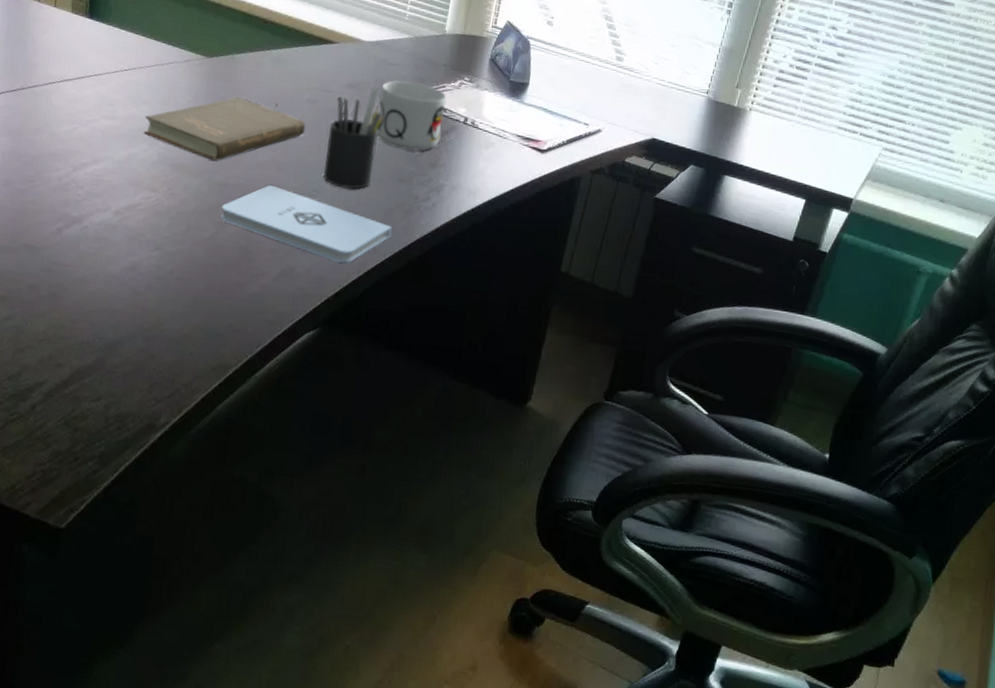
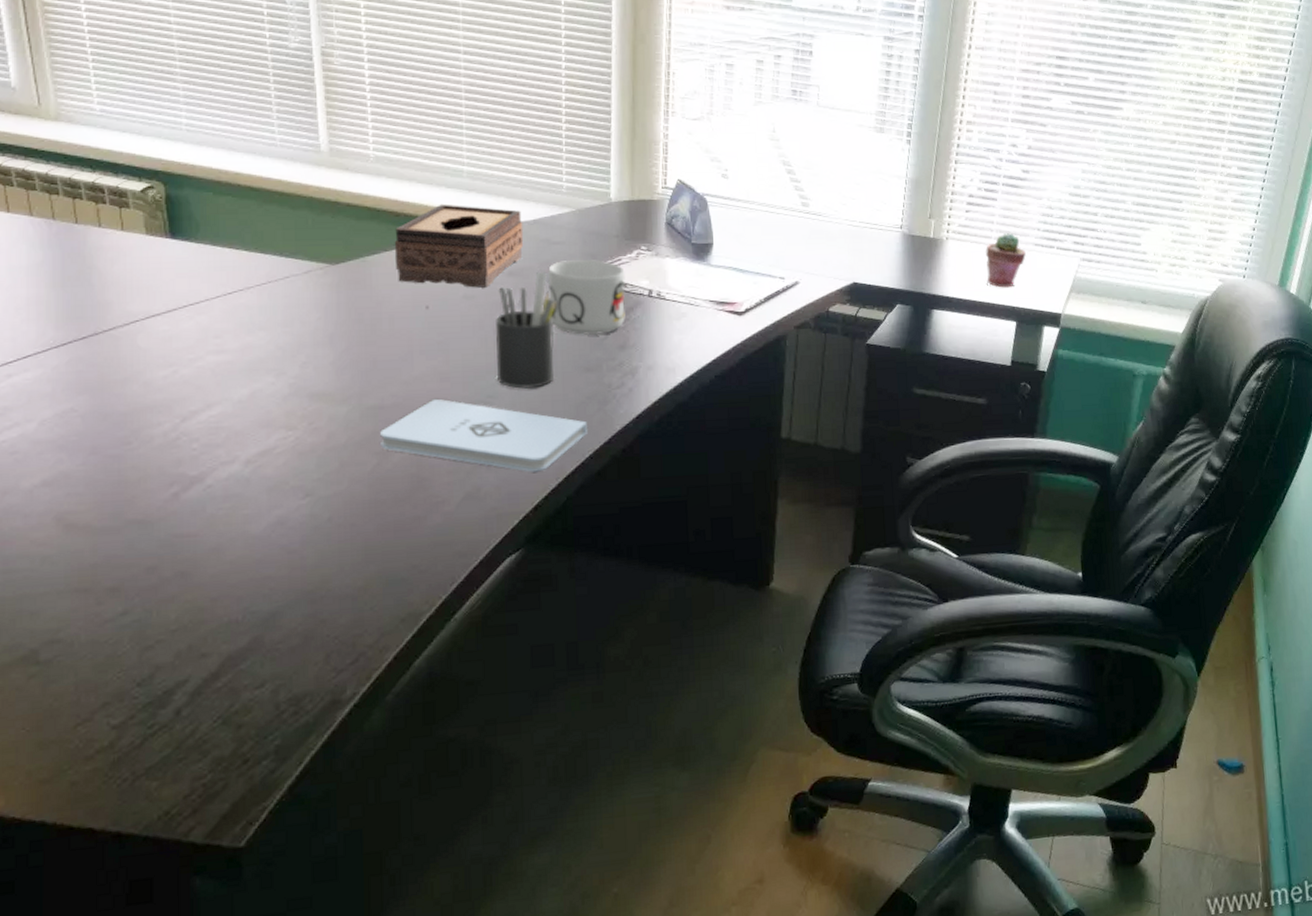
book: present [143,97,306,161] -> none [264,305,467,382]
tissue box: none [257,17,367,95] -> present [394,204,524,288]
potted succulent: none [783,112,827,166] -> present [985,233,1026,288]

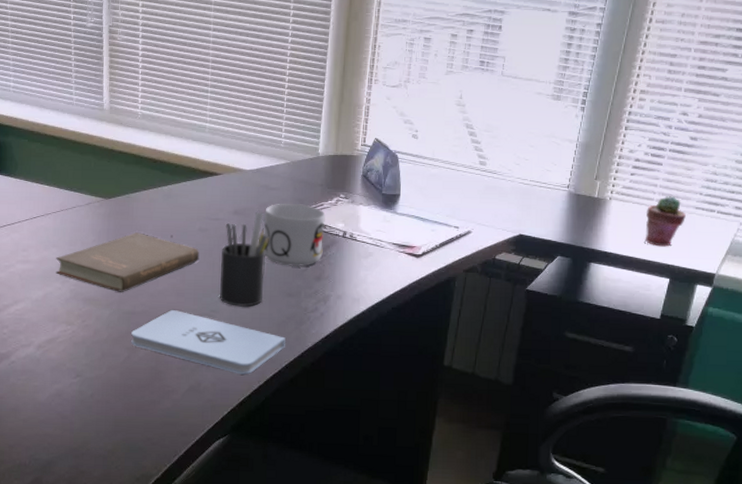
book: none [264,305,467,382] -> present [55,232,200,292]
tissue box: present [394,204,524,288] -> none [151,153,248,223]

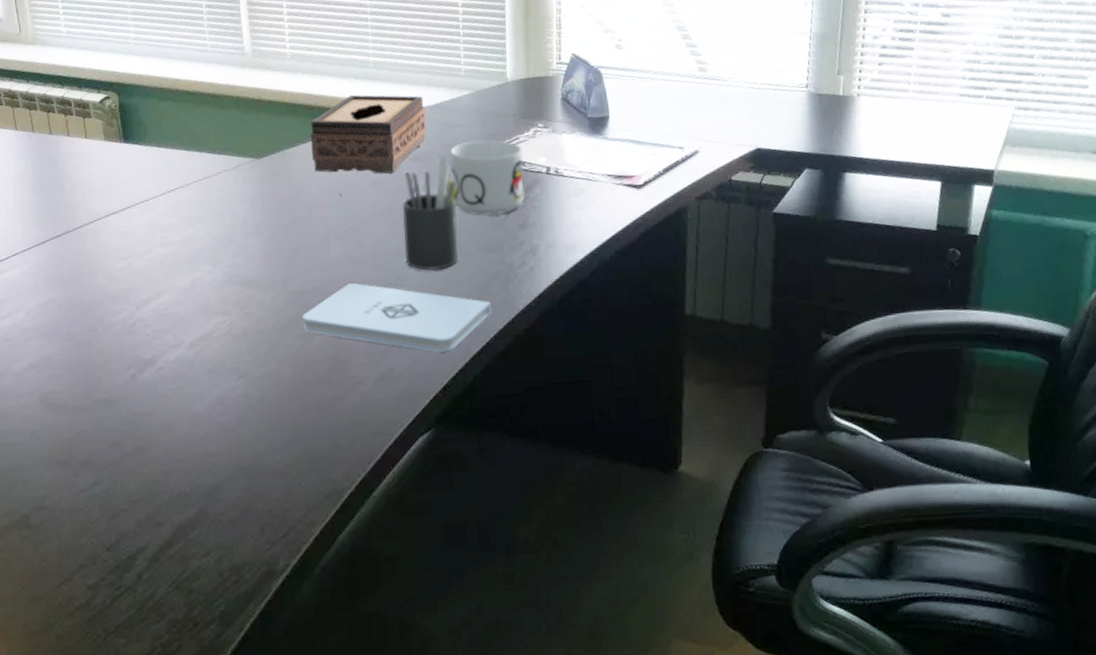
book: present [55,232,200,292] -> none [202,194,377,269]
tissue box: none [151,153,248,223] -> present [310,94,427,174]
potted succulent: present [645,196,686,247] -> none [902,84,950,145]

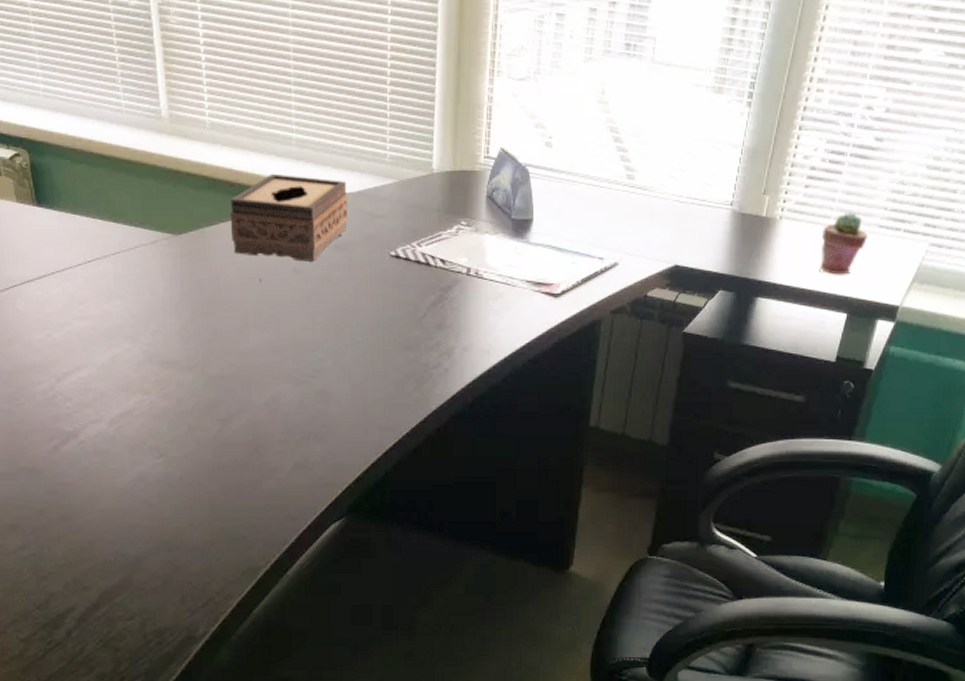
notepad: present [303,282,491,353] -> none [221,370,405,446]
pen holder: present [403,154,459,271] -> none [322,245,379,365]
mug: present [449,140,525,216] -> none [370,235,446,314]
potted succulent: none [902,84,950,145] -> present [819,213,868,275]

